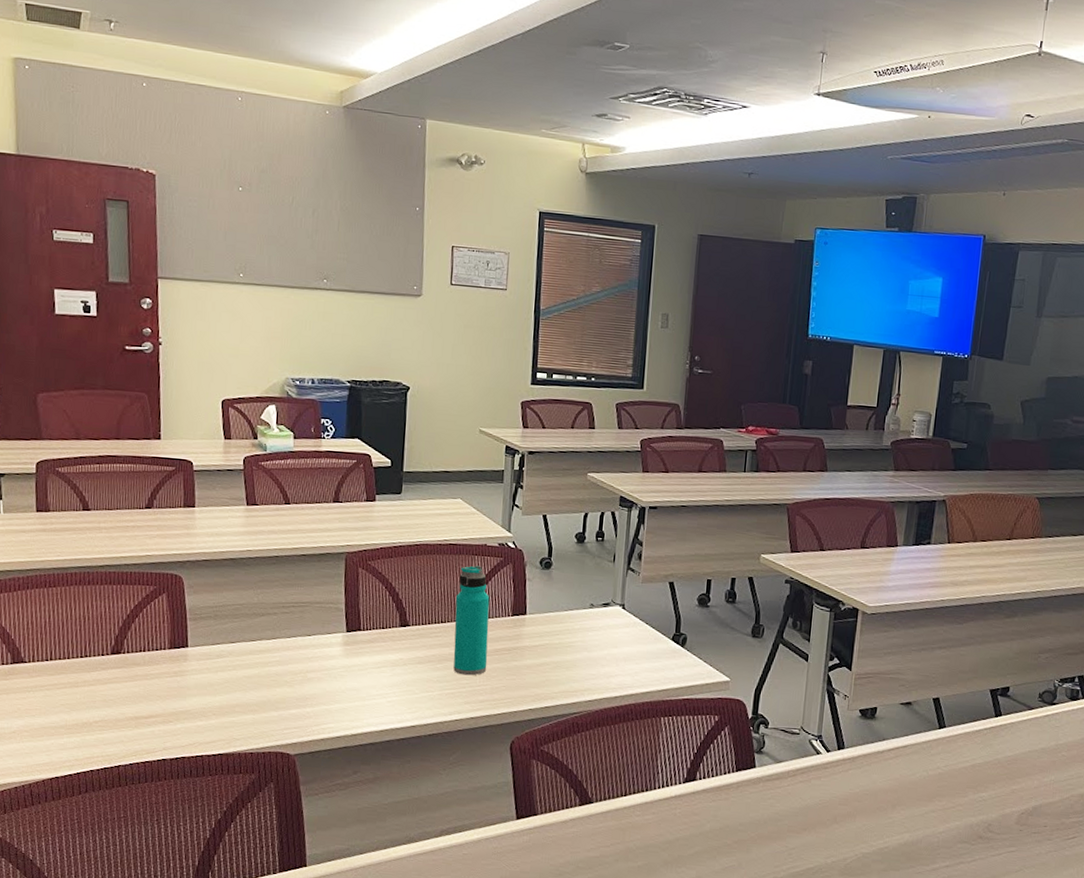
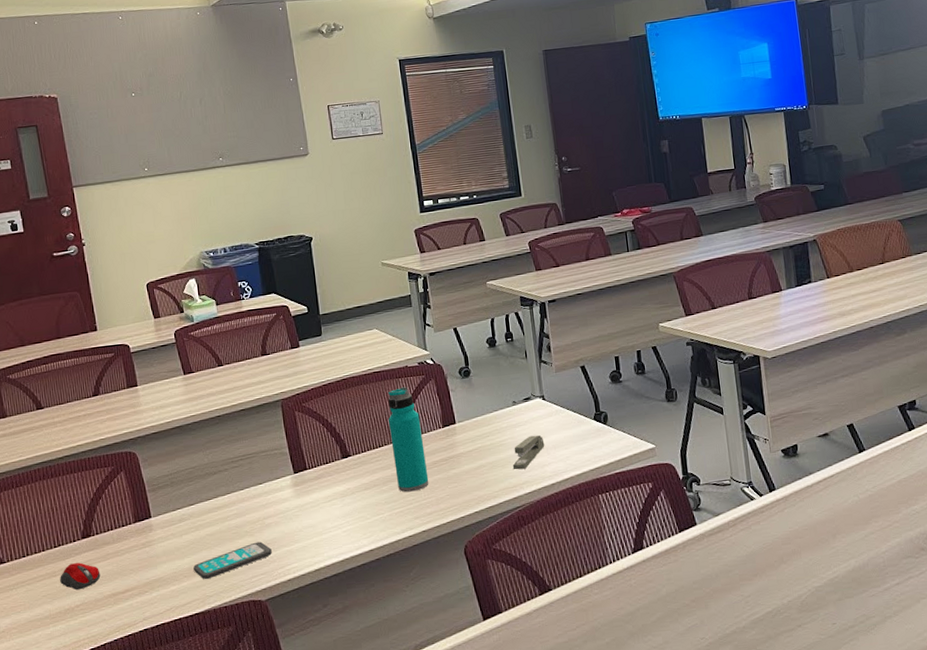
computer mouse: none [81,677,125,706] -> present [60,562,101,590]
smartphone: none [224,694,309,722] -> present [193,541,272,580]
stapler: none [577,643,616,676] -> present [512,435,545,470]

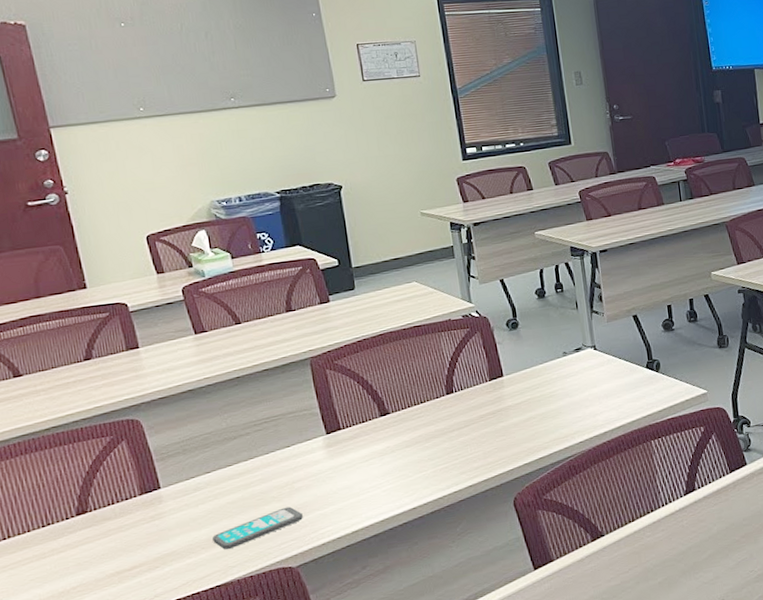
computer mouse: present [60,562,101,590] -> none [51,541,101,571]
water bottle: present [388,387,429,493] -> none [430,341,476,448]
stapler: present [512,435,545,470] -> none [563,384,597,421]

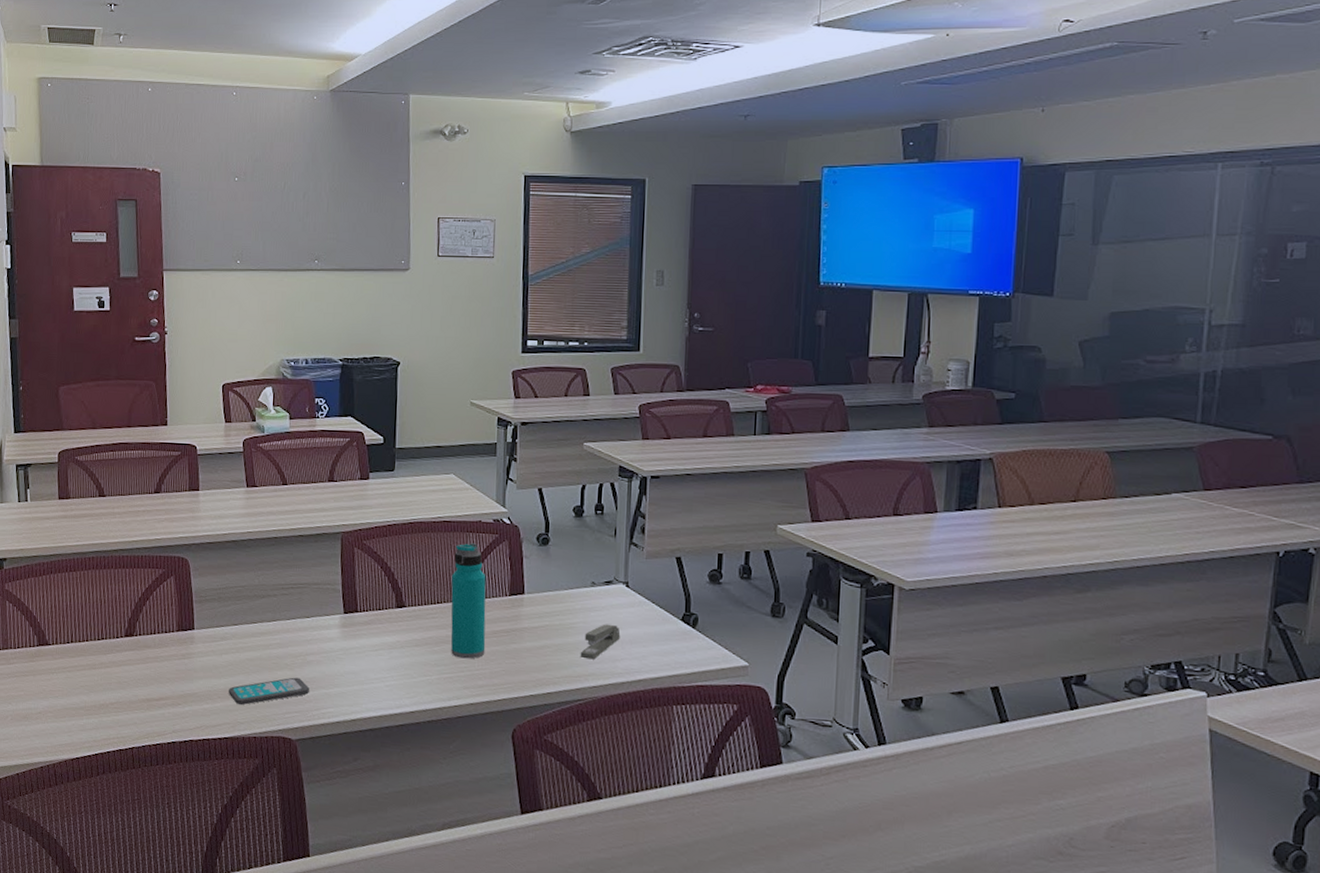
water bottle: none [430,341,476,448] -> present [450,543,486,659]
stapler: none [563,384,597,421] -> present [580,624,621,660]

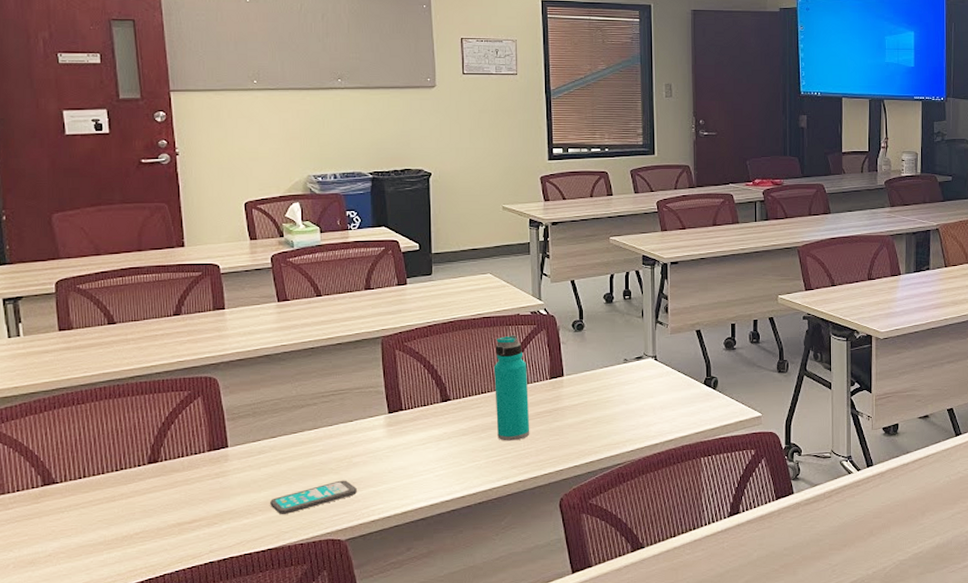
stapler: present [580,624,621,660] -> none [617,394,652,427]

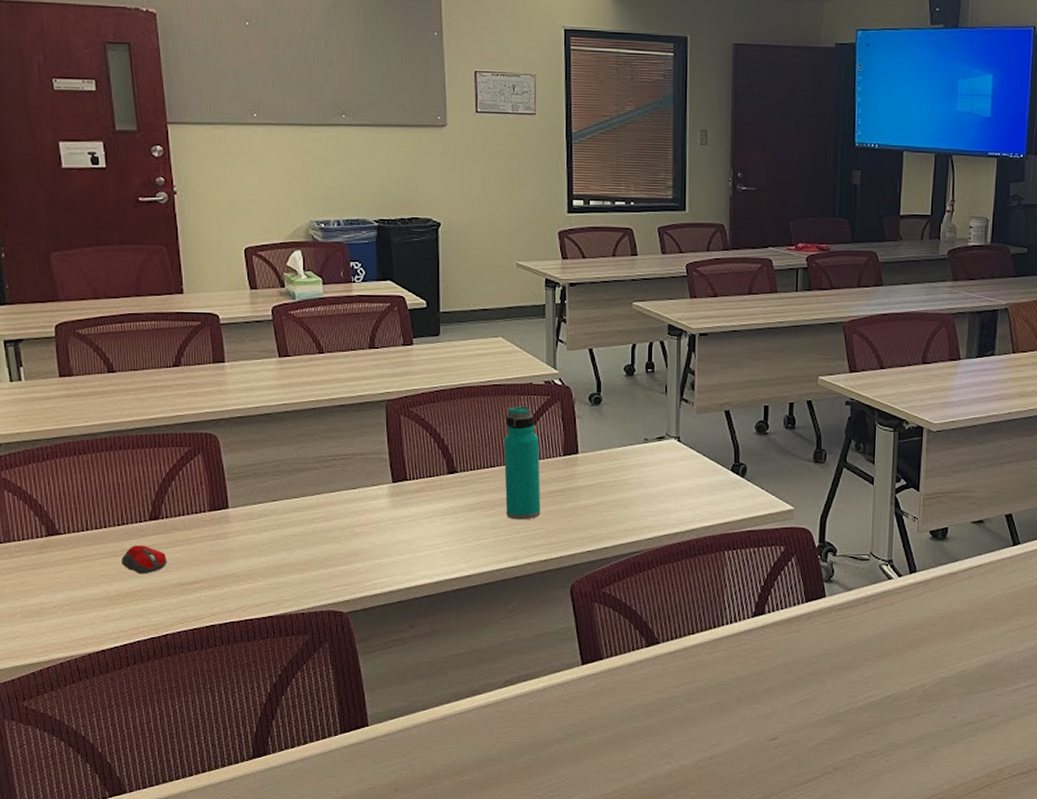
computer mouse: none [119,489,166,517] -> present [122,545,167,574]
smartphone: present [270,480,357,515] -> none [271,550,359,583]

